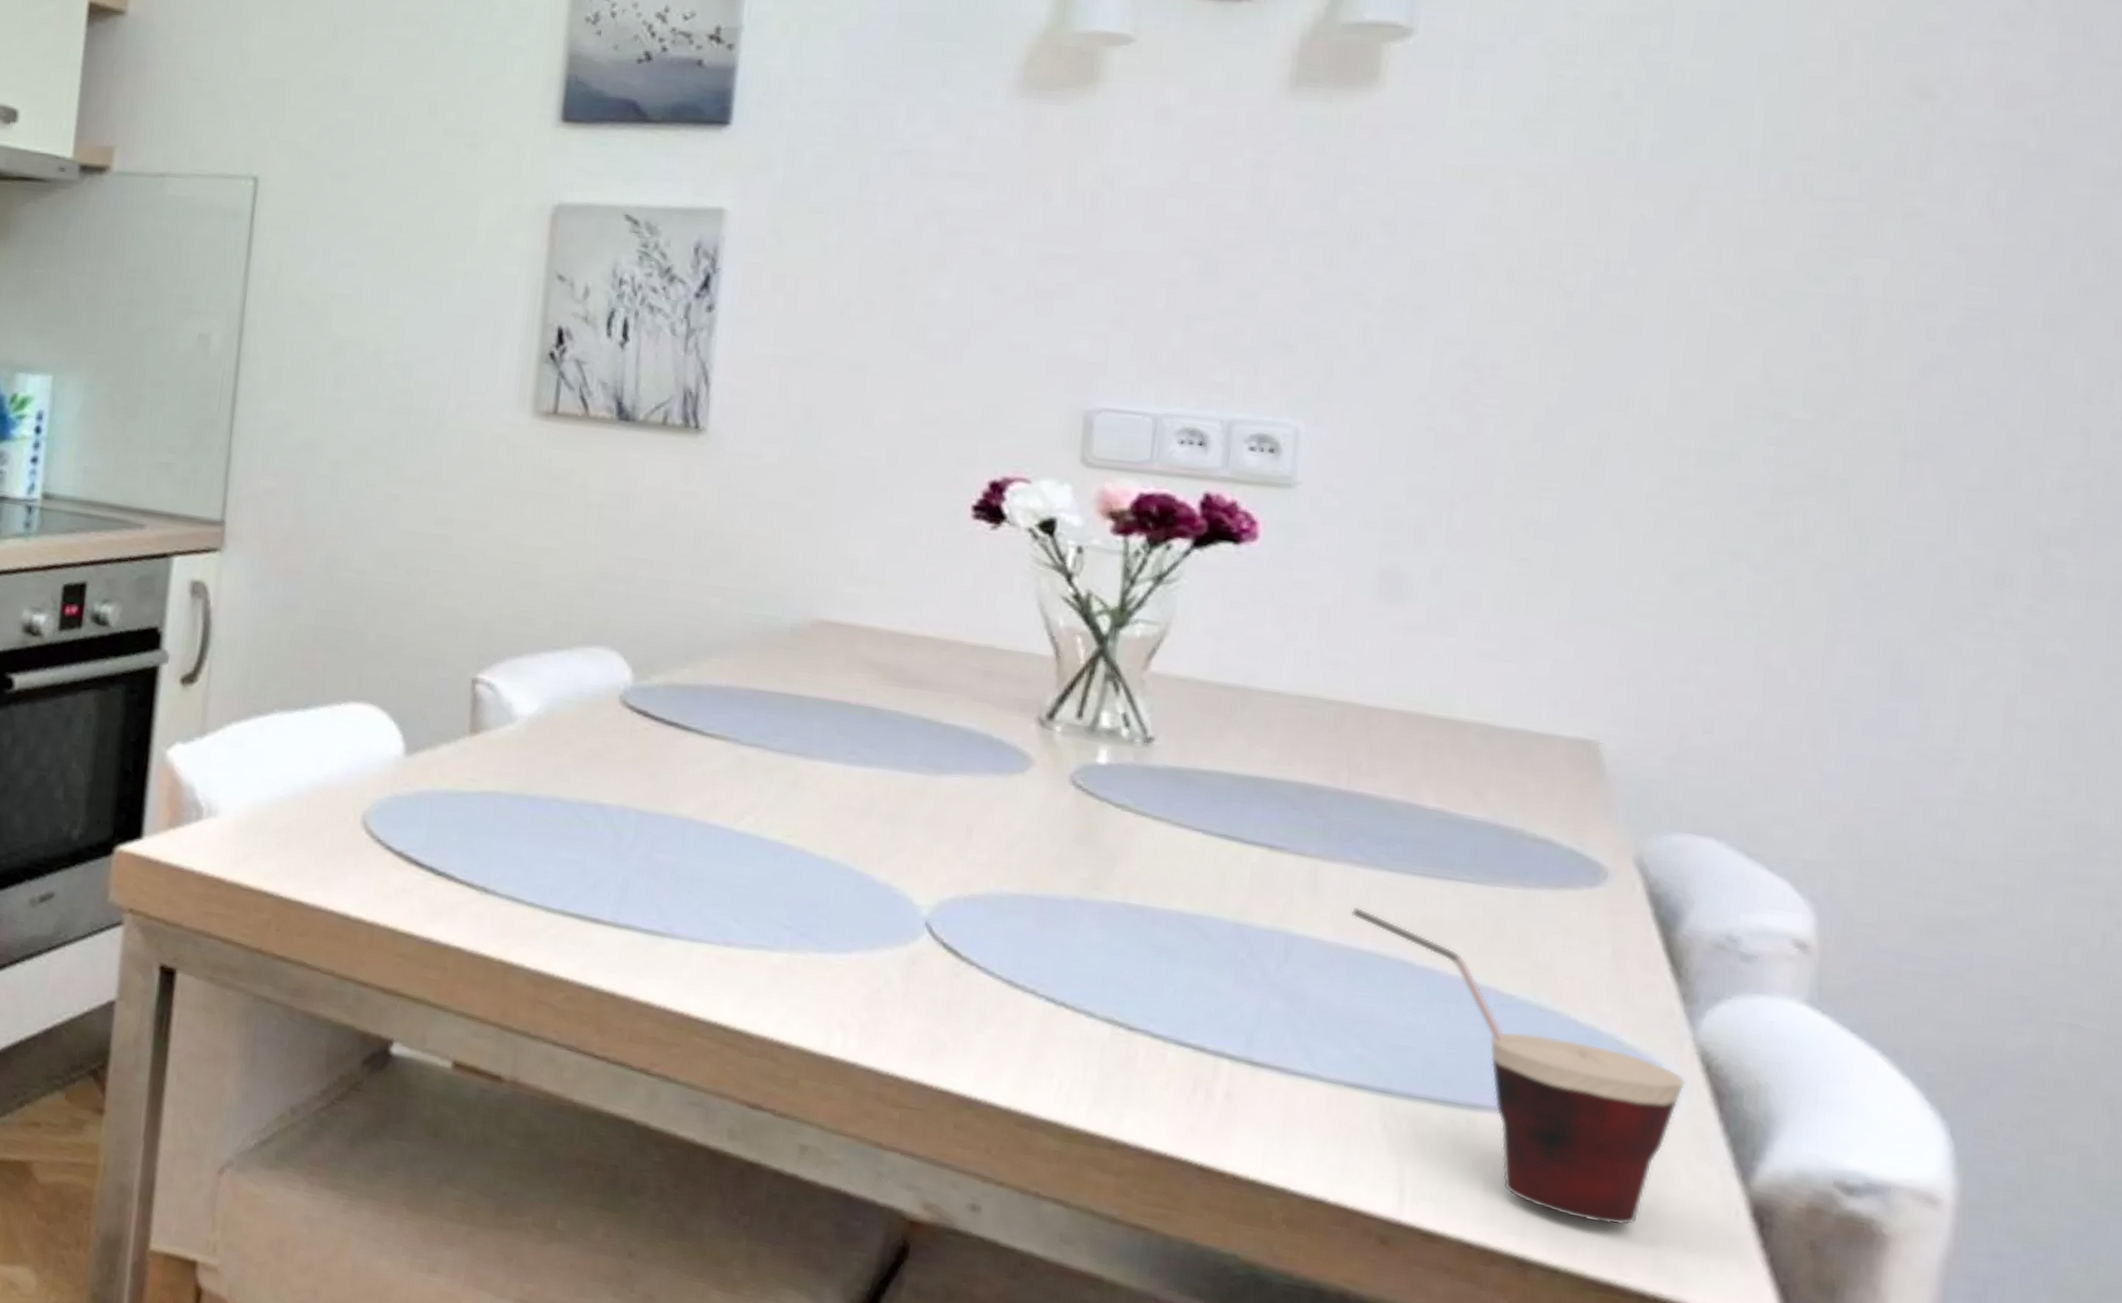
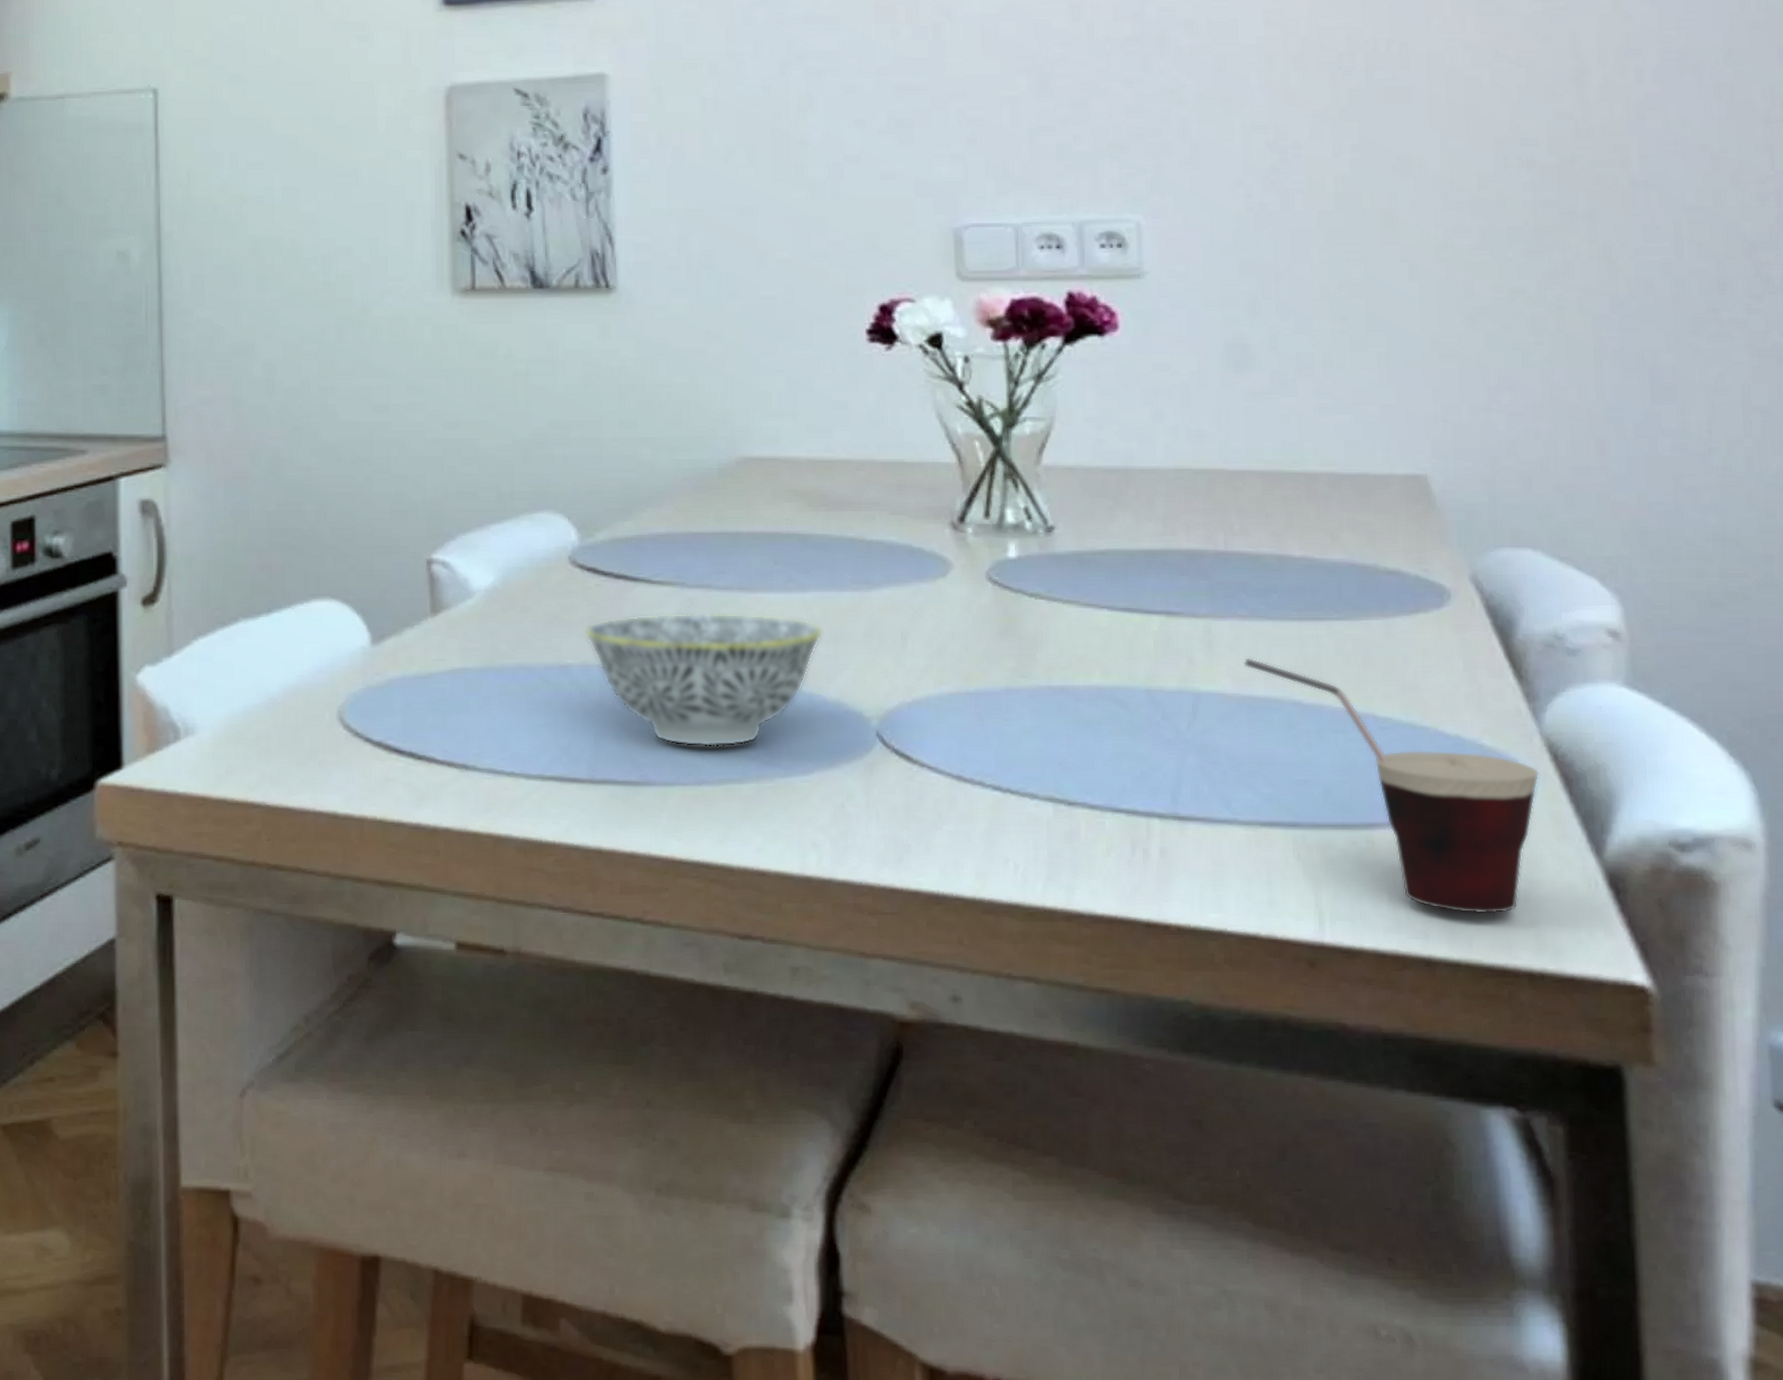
bowl: none [626,764,882,913] -> present [584,612,823,747]

